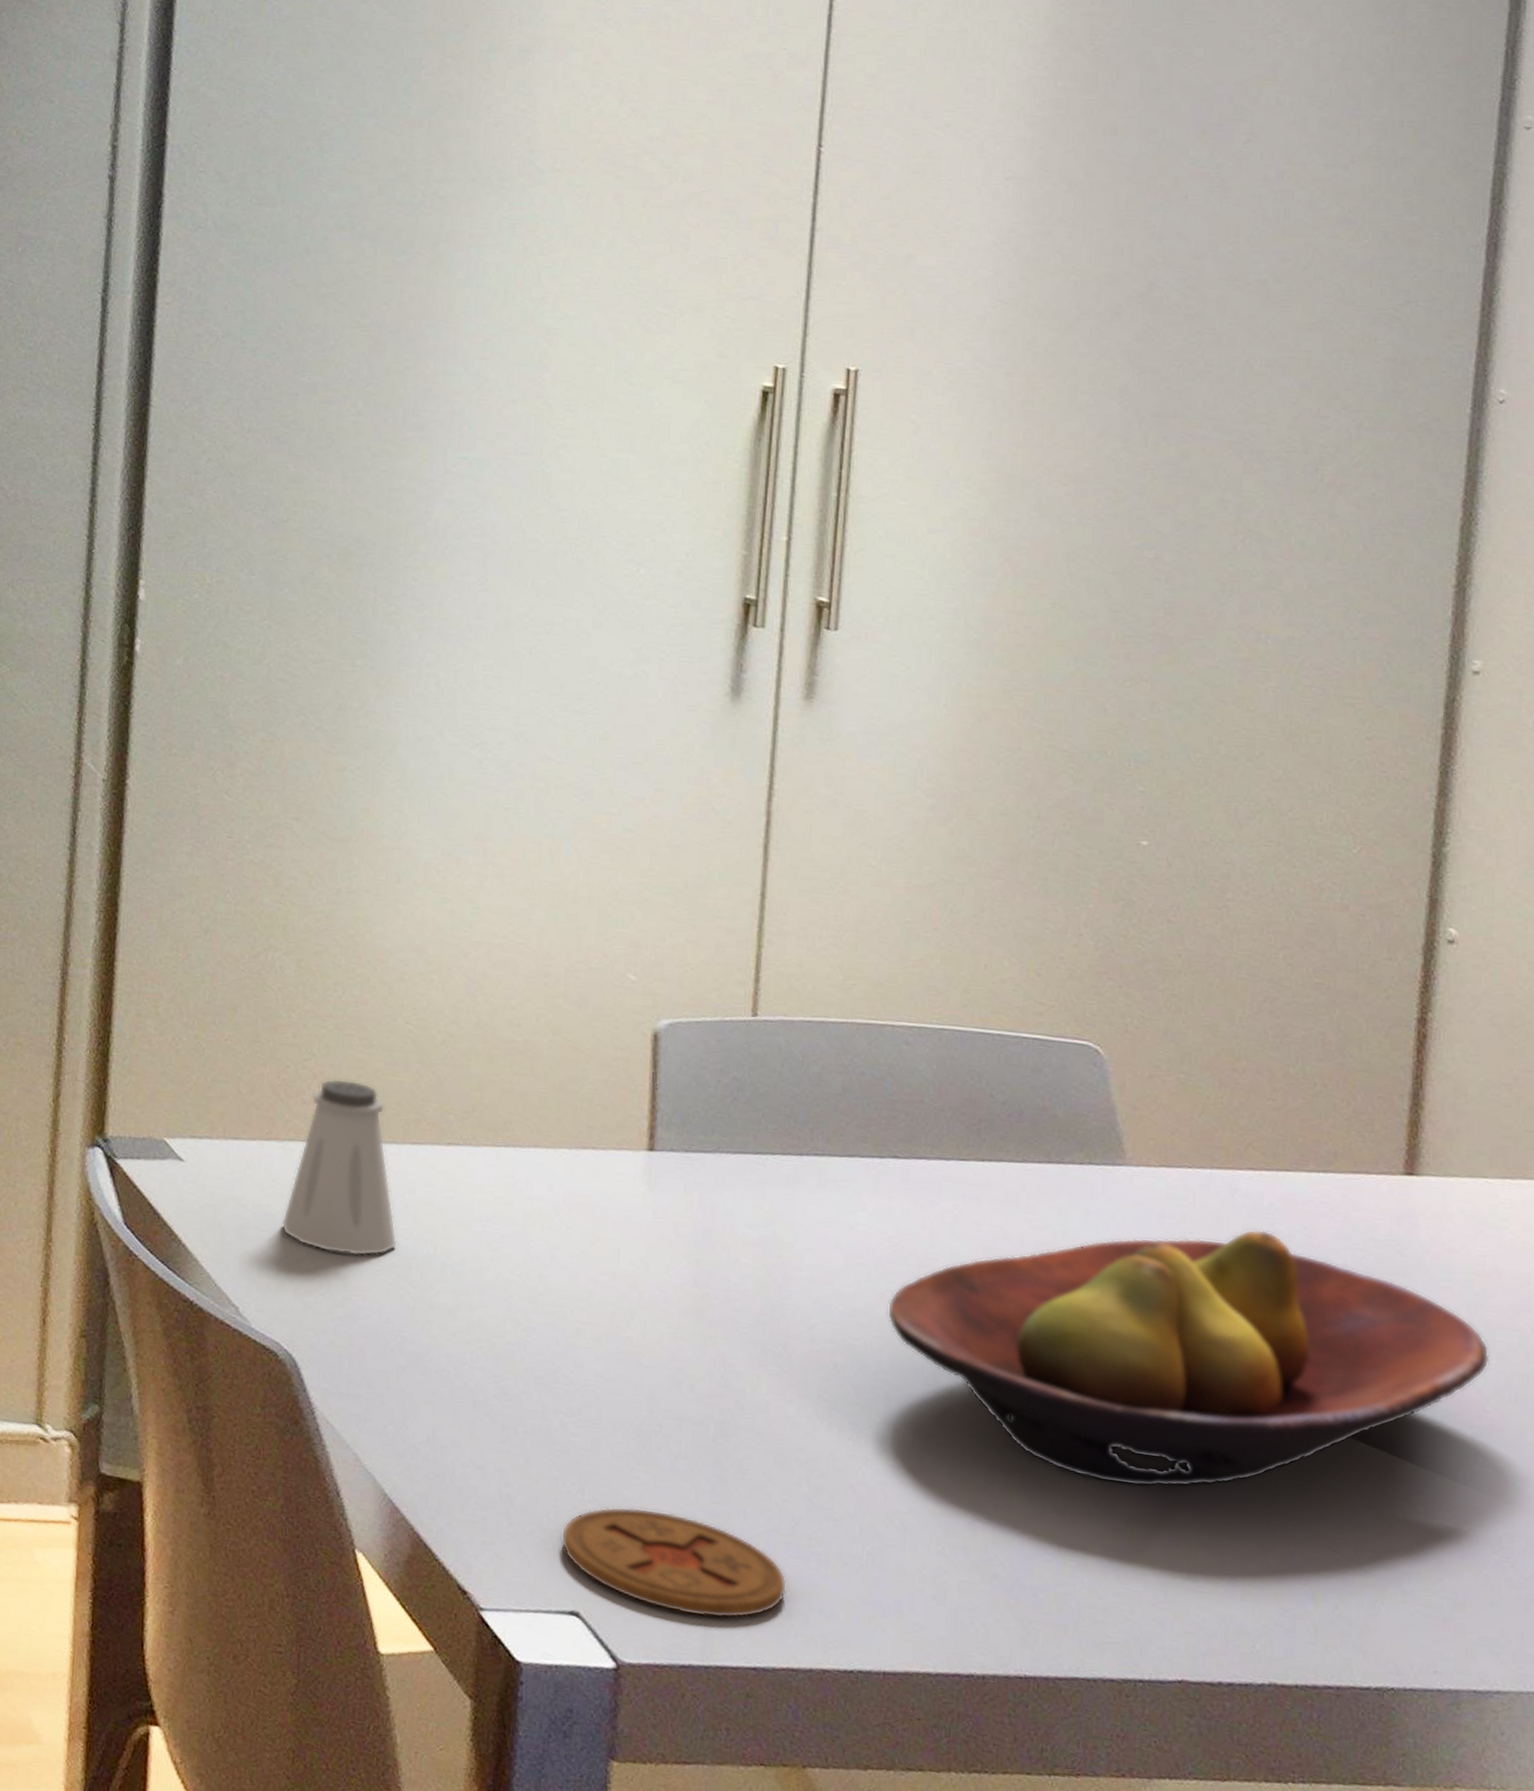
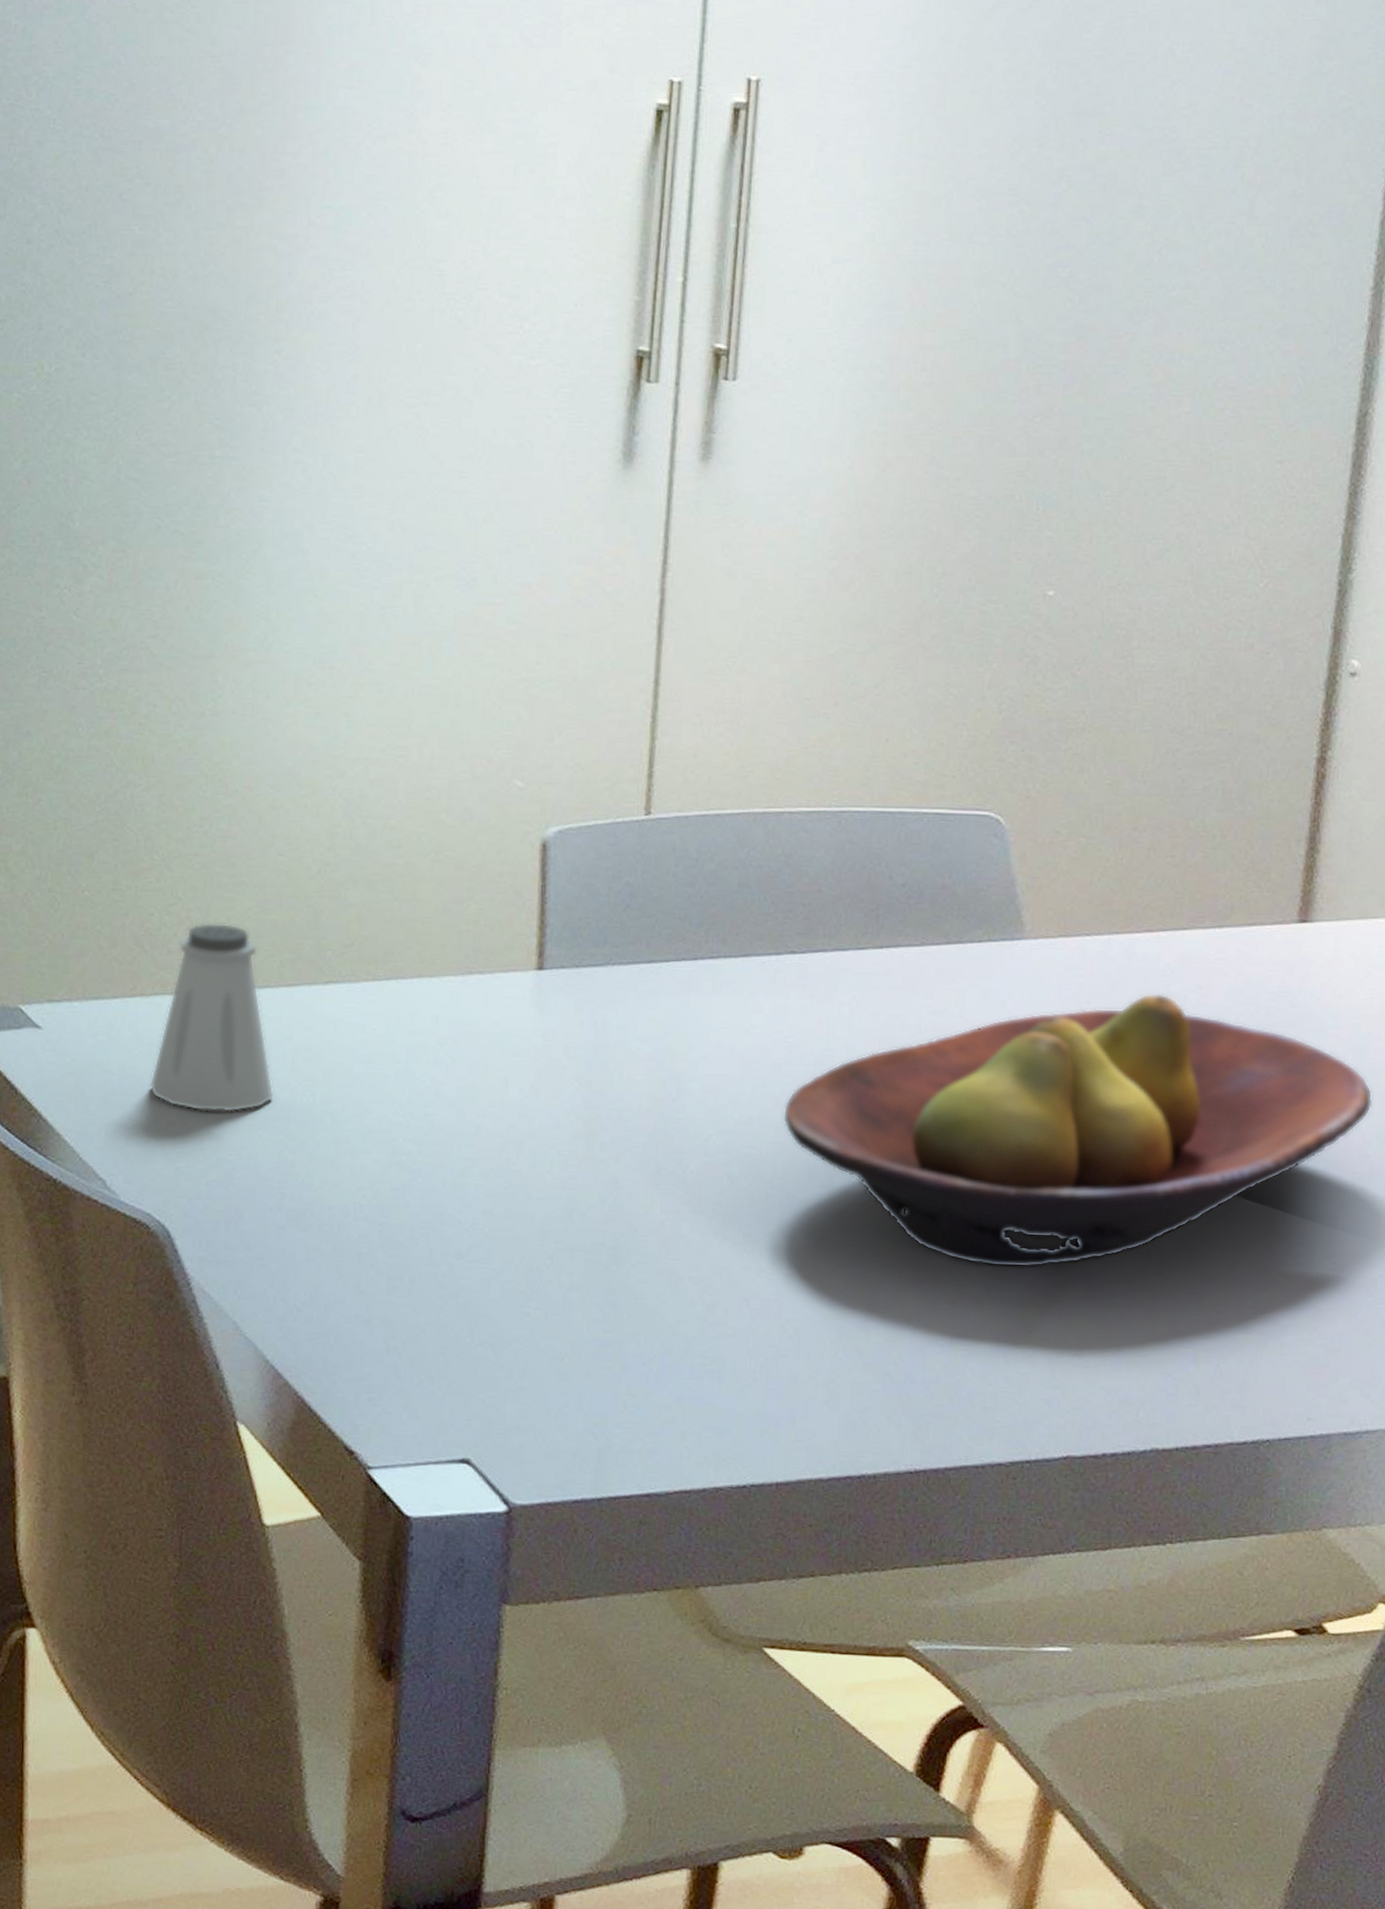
coaster: present [560,1506,788,1619] -> none [450,1345,681,1449]

